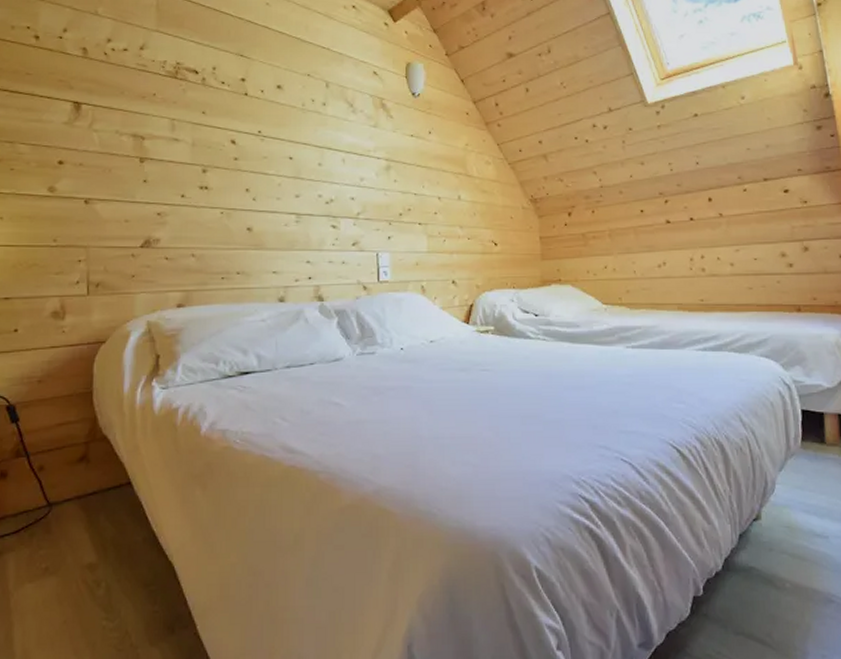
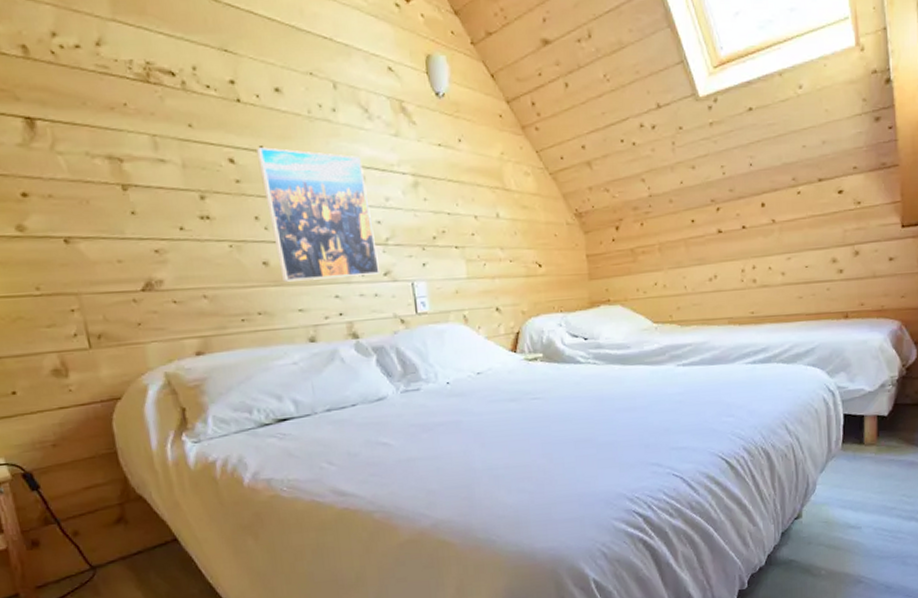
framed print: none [255,132,350,246] -> present [257,147,381,282]

